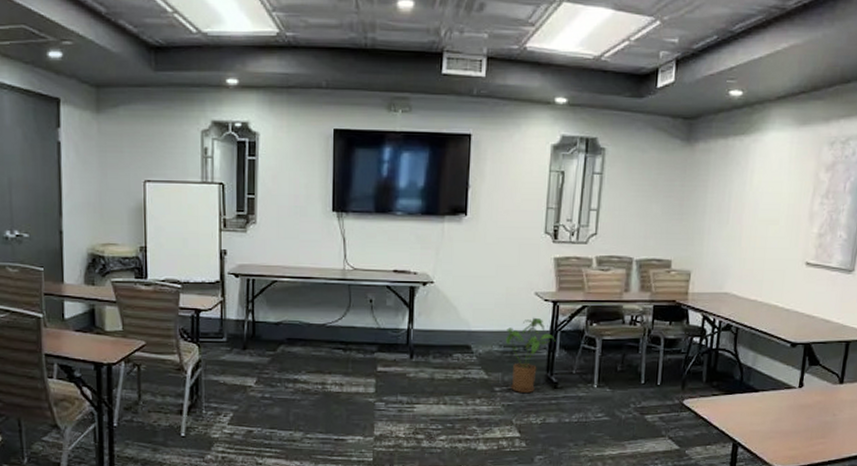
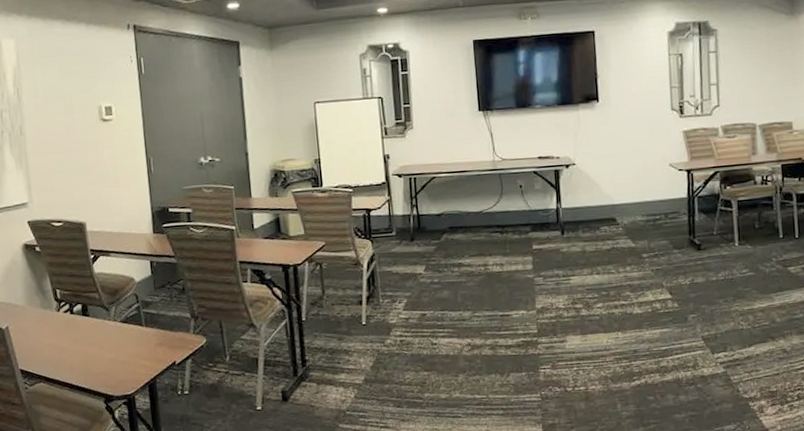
house plant: present [505,317,556,393] -> none [647,186,694,257]

